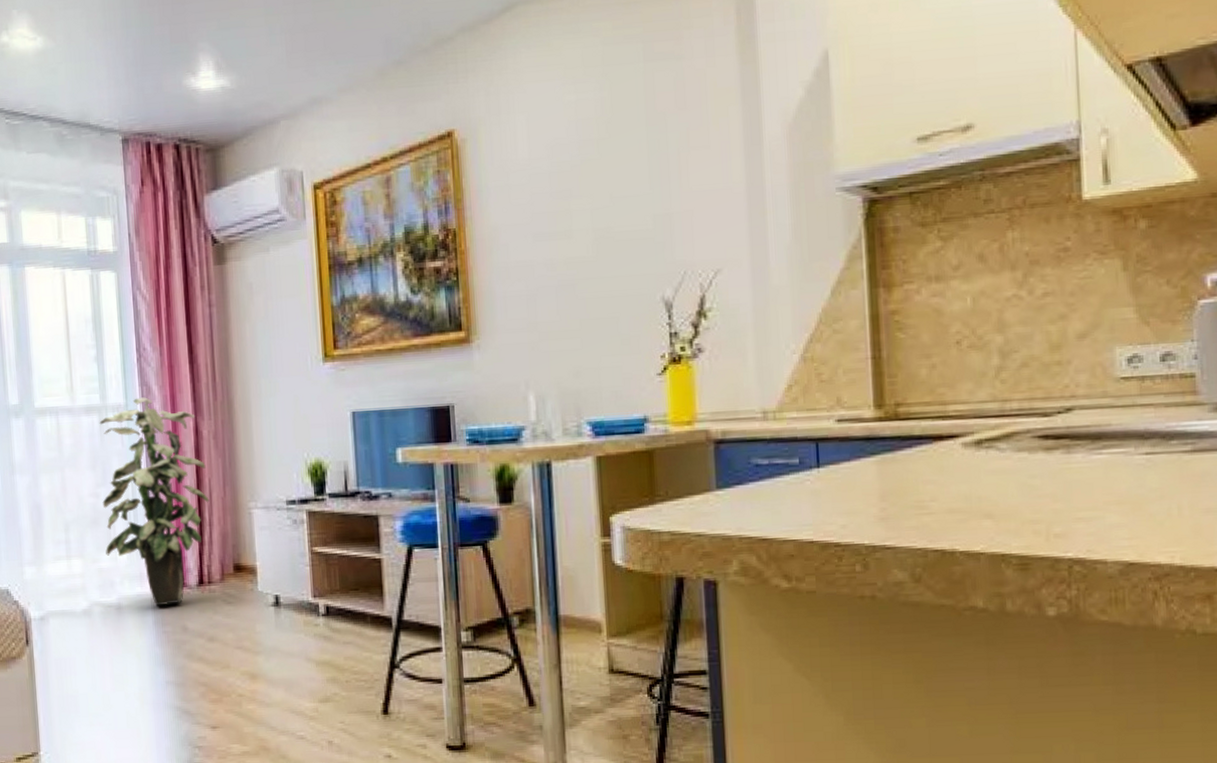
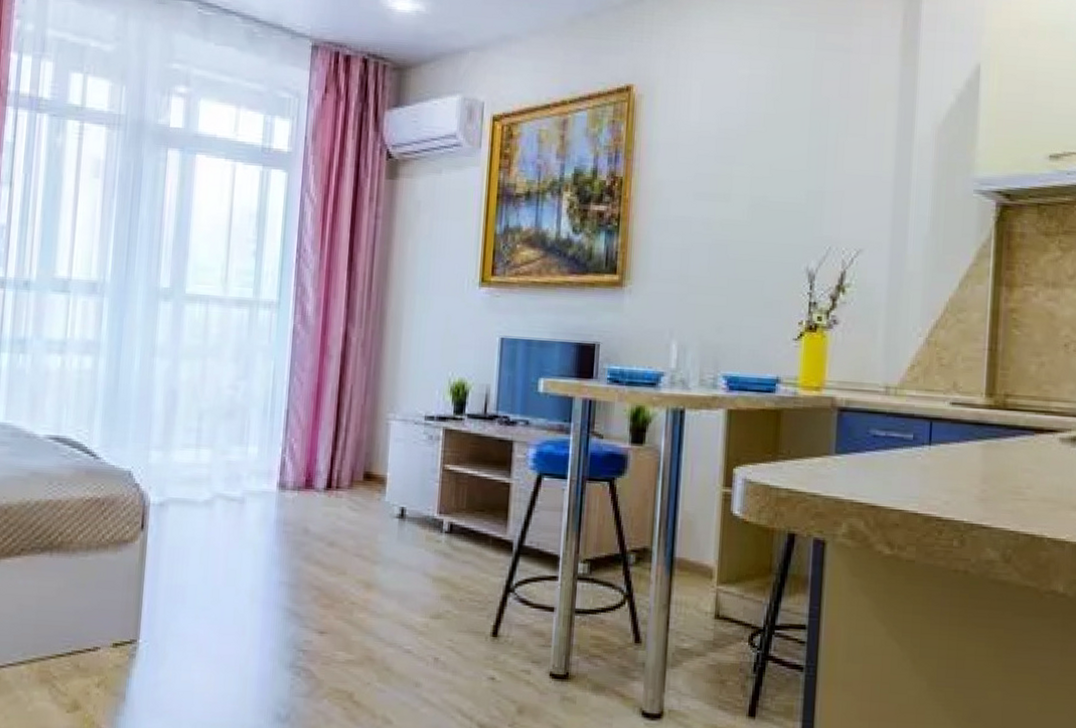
indoor plant: present [99,397,209,606] -> none [237,297,350,506]

